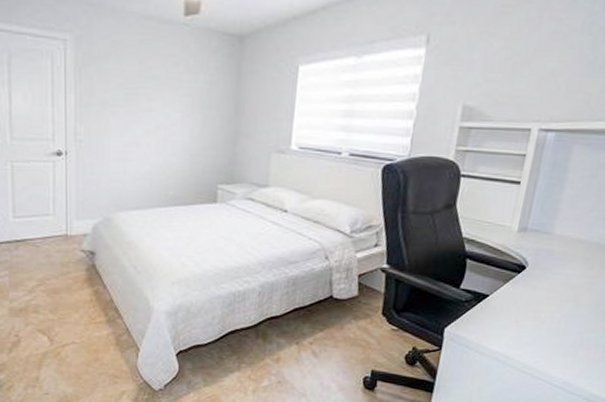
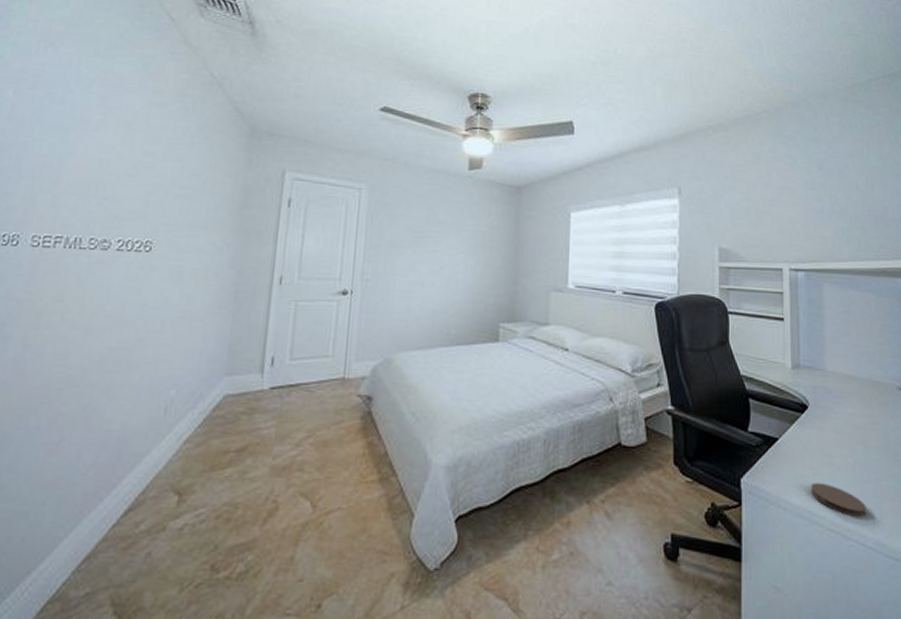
coaster: none [511,333,563,362] -> present [811,482,867,518]

